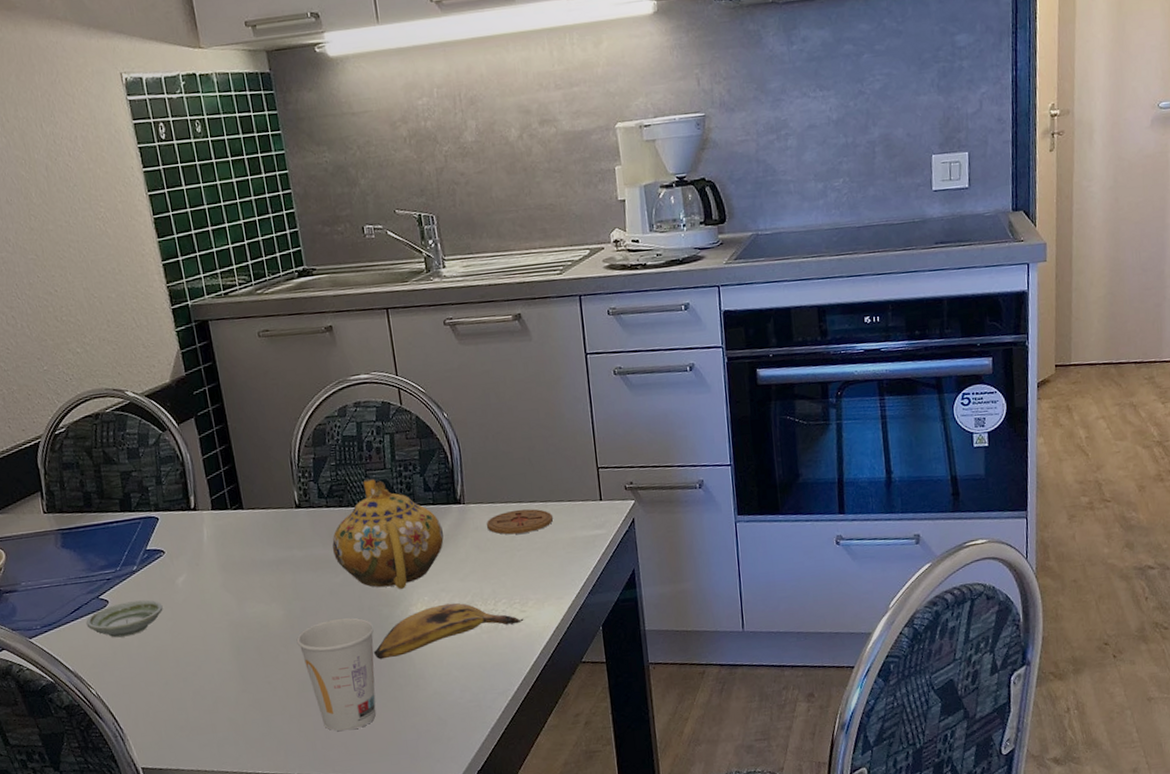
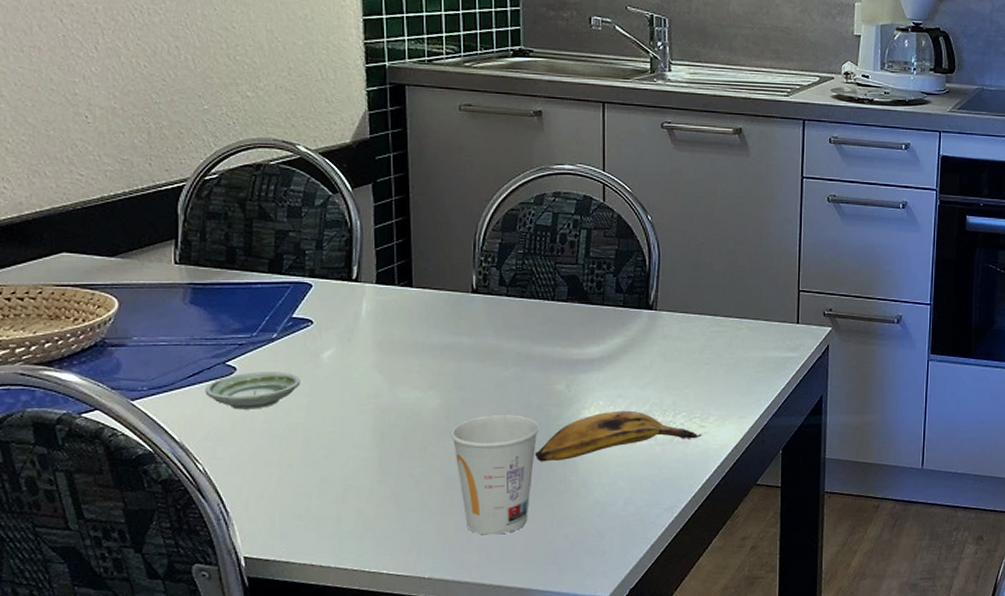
teapot: present [332,478,444,589] -> none [507,272,629,390]
coaster: present [486,509,554,535] -> none [676,322,747,347]

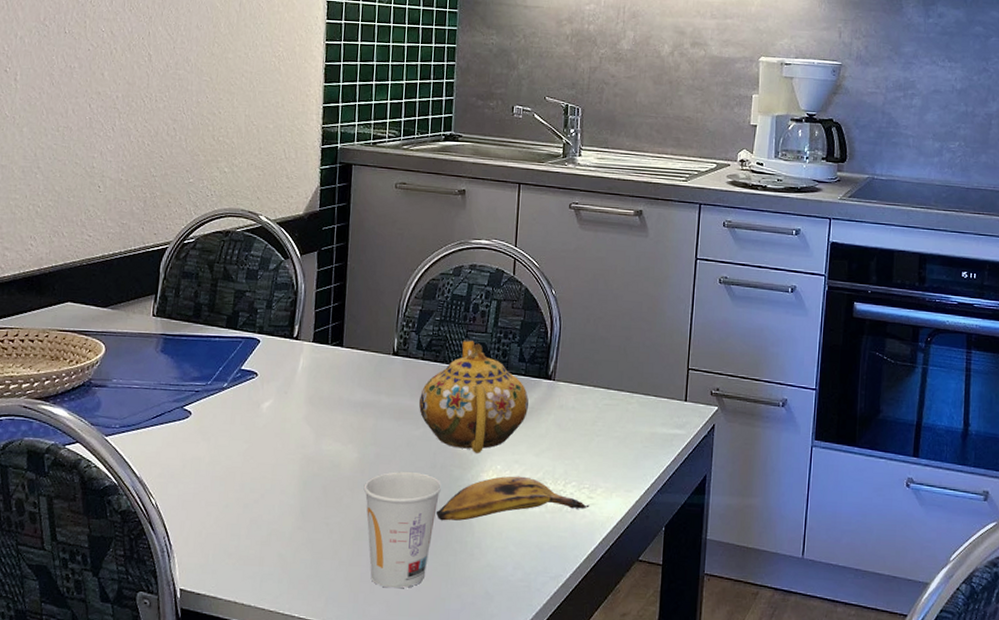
saucer: present [205,372,301,410] -> none [164,417,243,452]
teapot: none [507,272,629,390] -> present [419,339,529,453]

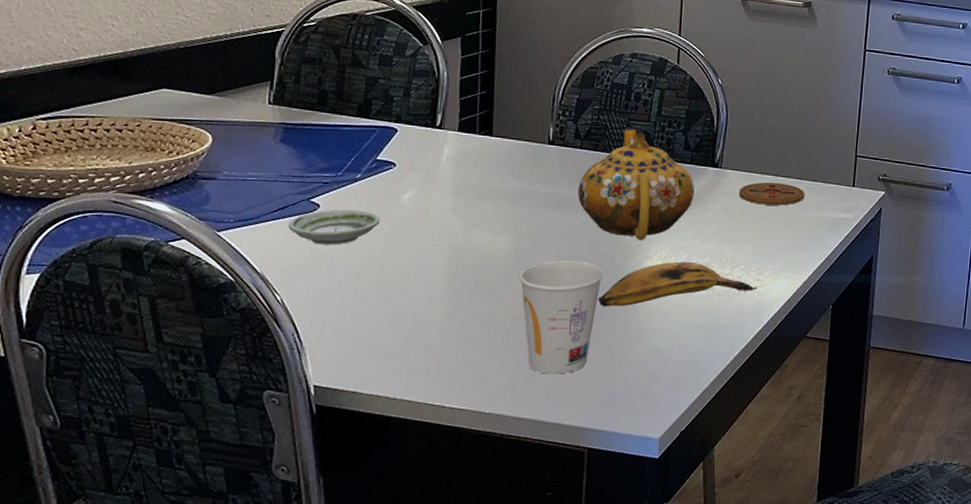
saucer: none [164,417,243,452] -> present [288,209,380,245]
coaster: none [571,395,637,420] -> present [738,182,806,206]

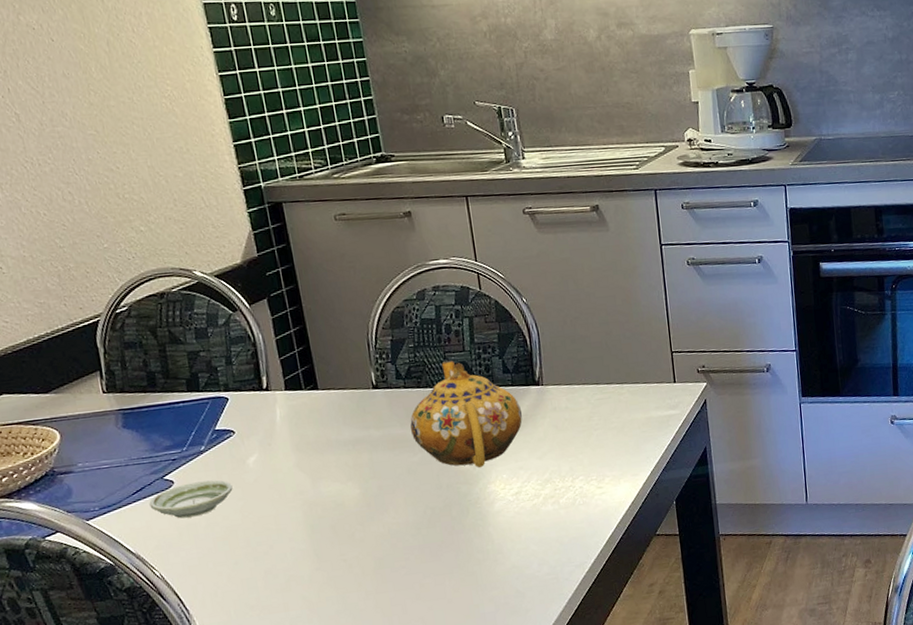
cup: present [519,260,604,374] -> none [373,495,454,607]
banana: present [598,261,757,307] -> none [452,480,601,536]
coaster: present [738,182,806,206] -> none [564,390,630,415]

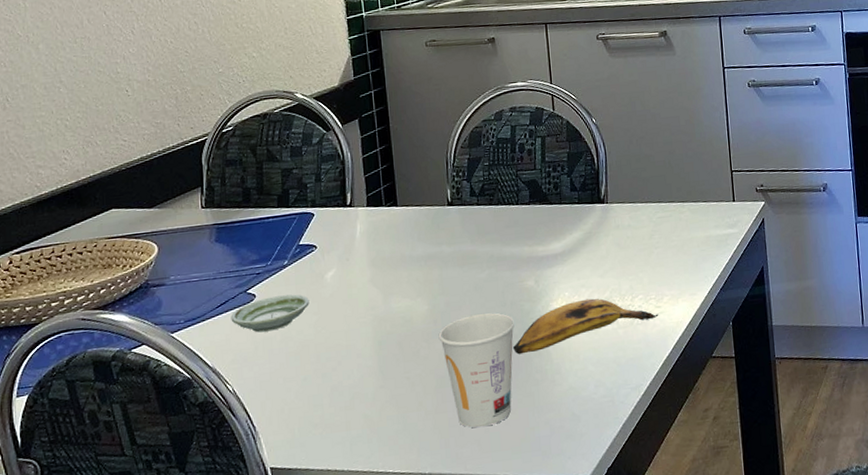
cup: none [373,495,454,607] -> present [438,313,515,428]
teapot: present [410,360,522,467] -> none [480,178,586,285]
banana: none [452,480,601,536] -> present [513,298,659,355]

